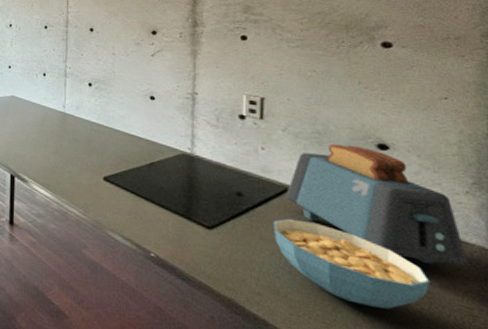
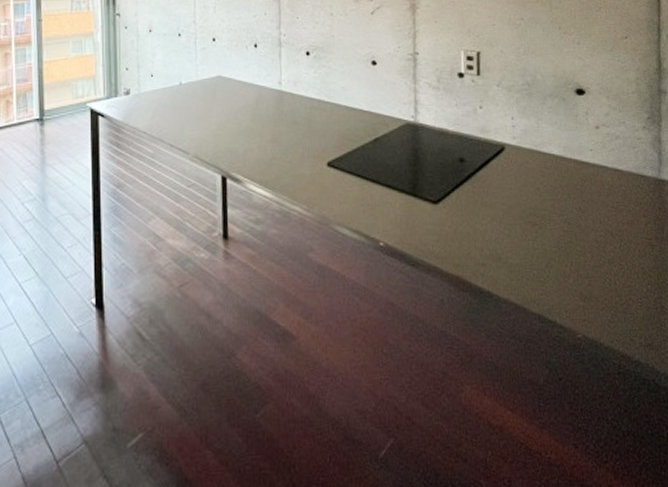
cereal bowl: present [273,218,431,310] -> none [493,178,621,256]
toaster: present [286,143,468,267] -> none [502,93,647,203]

